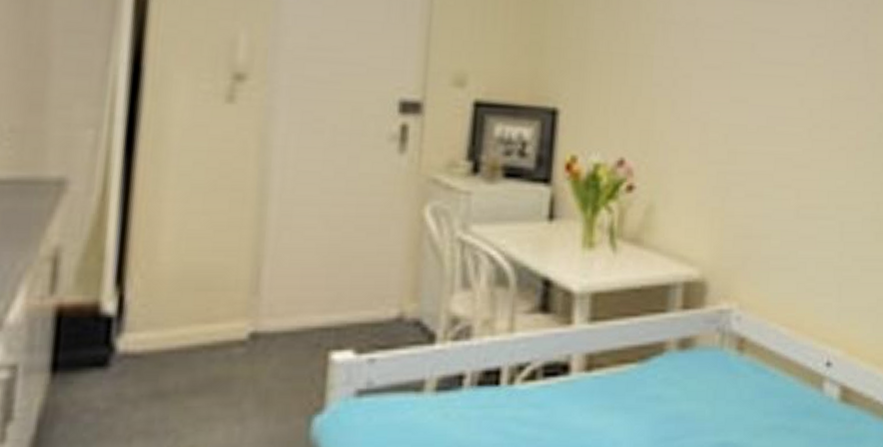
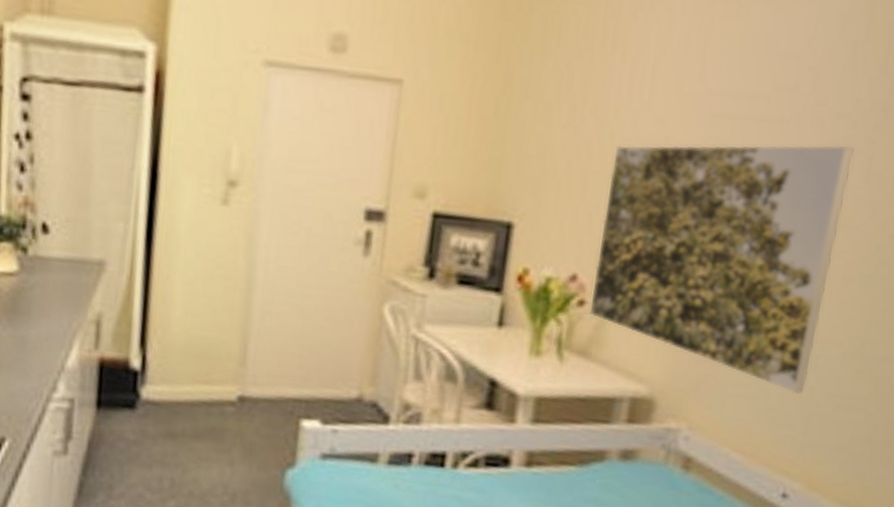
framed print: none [637,24,852,262] -> present [588,145,854,394]

